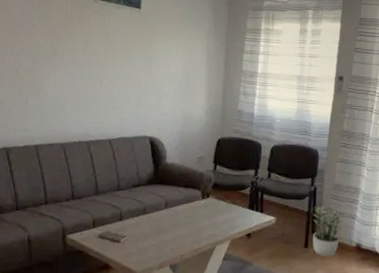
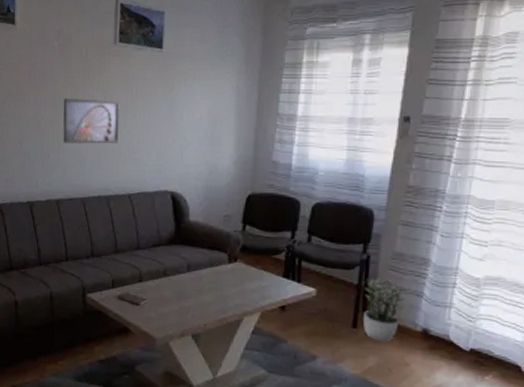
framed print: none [42,48,100,93] -> present [63,98,120,144]

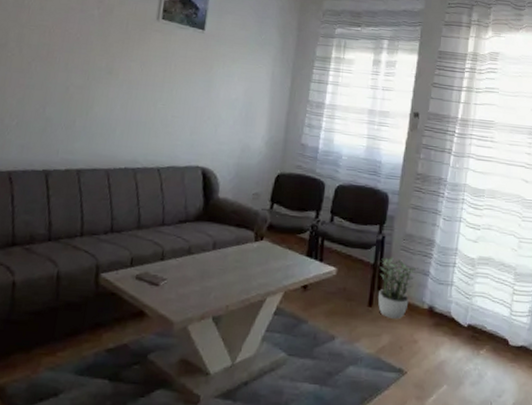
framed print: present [63,98,120,144] -> none [92,66,157,116]

